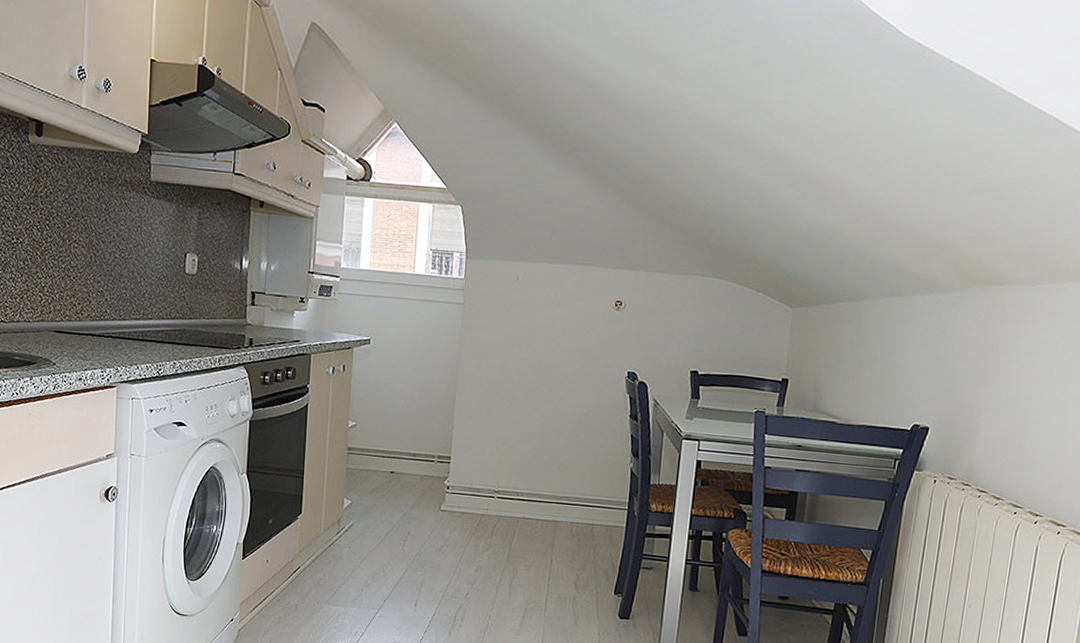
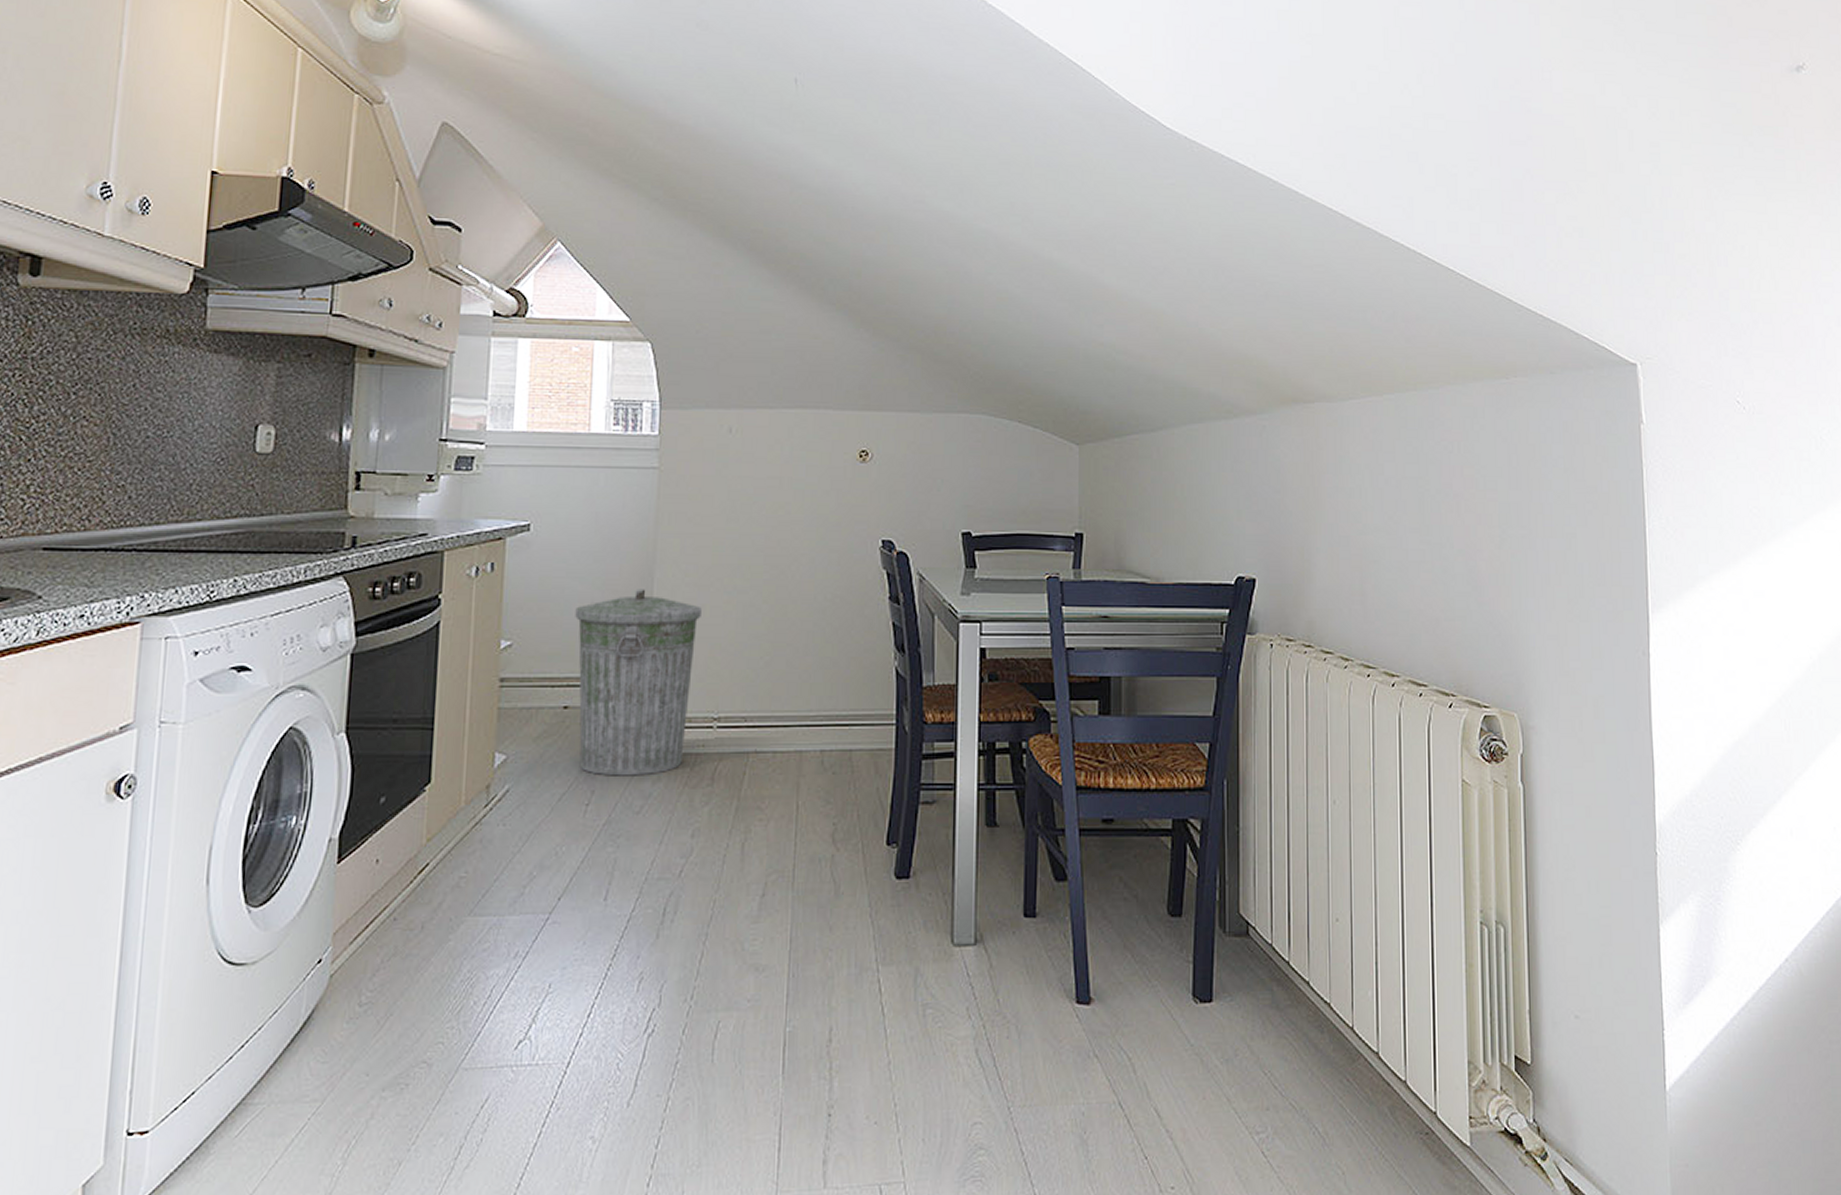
trash can: none [400,393,490,525] -> present [575,589,702,776]

